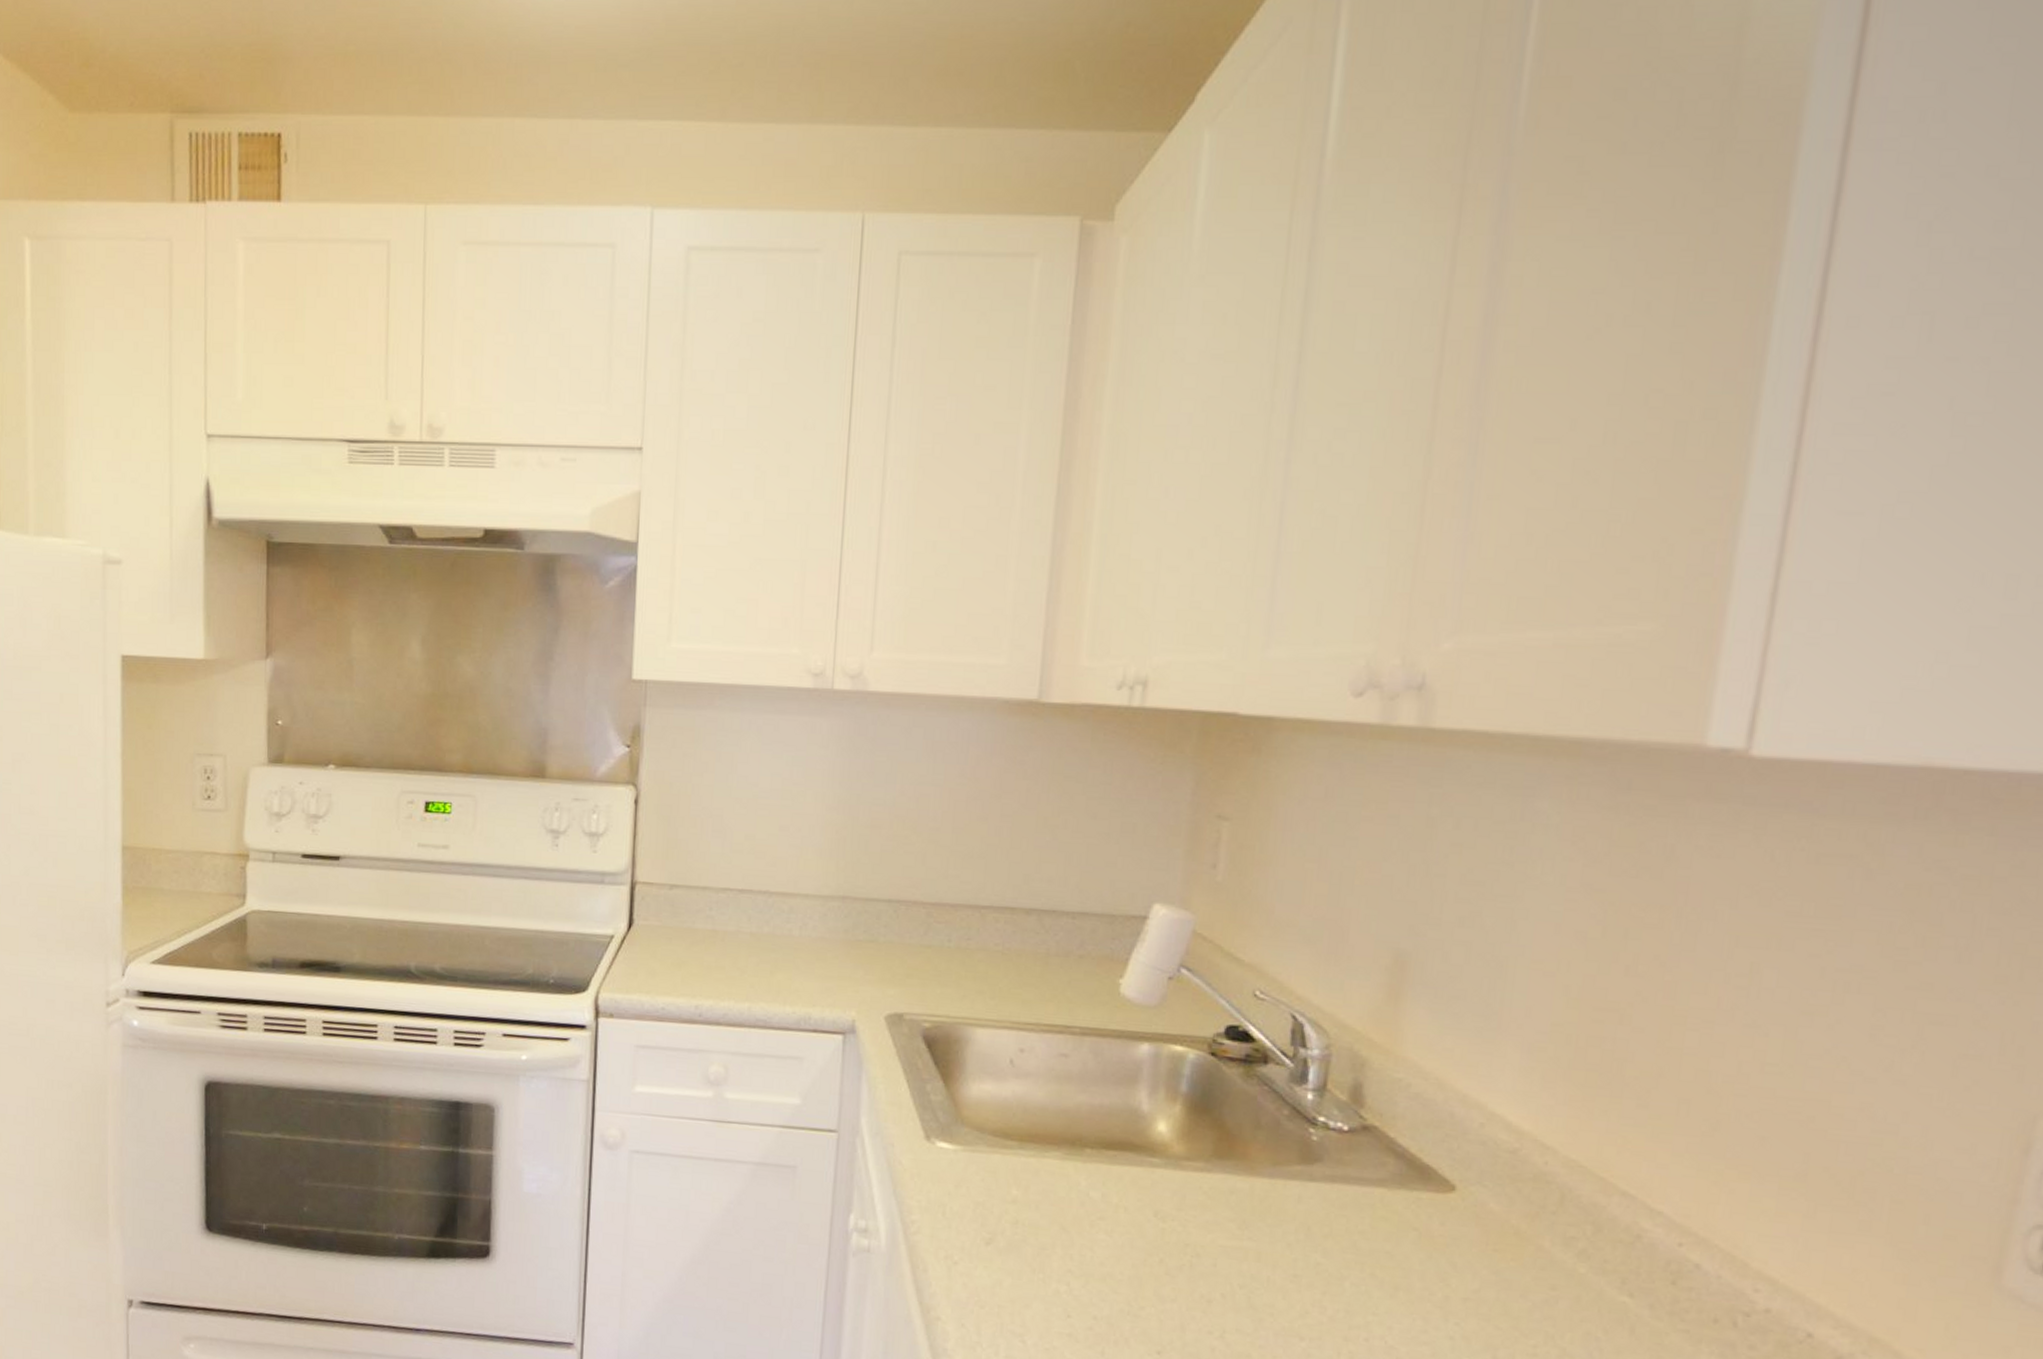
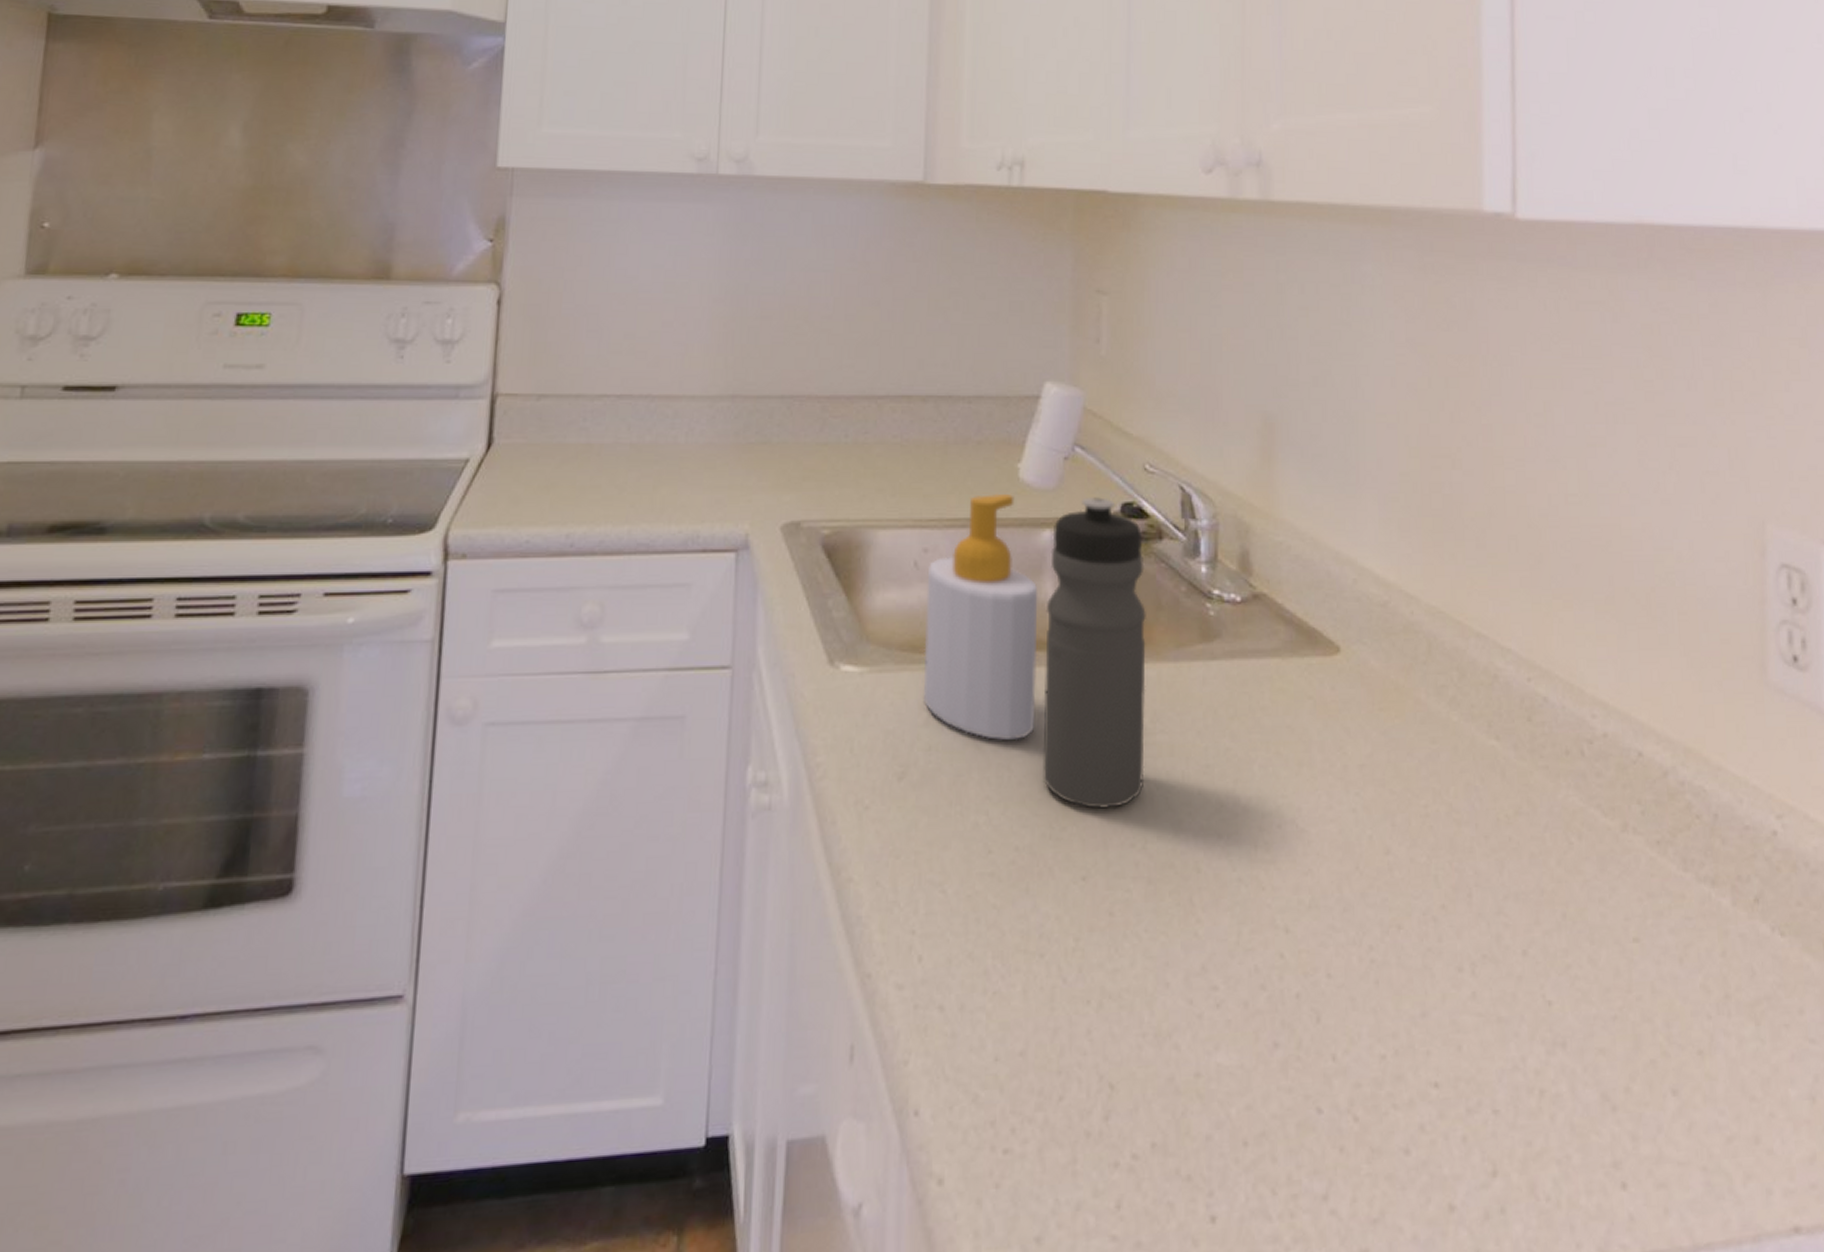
soap bottle: none [1013,1005,1132,1226] -> present [923,493,1038,740]
water bottle: none [1124,1017,1246,1298] -> present [1042,497,1146,809]

